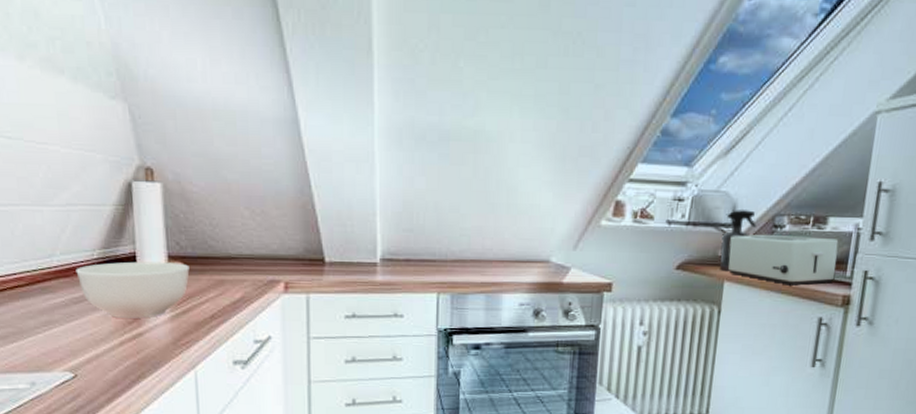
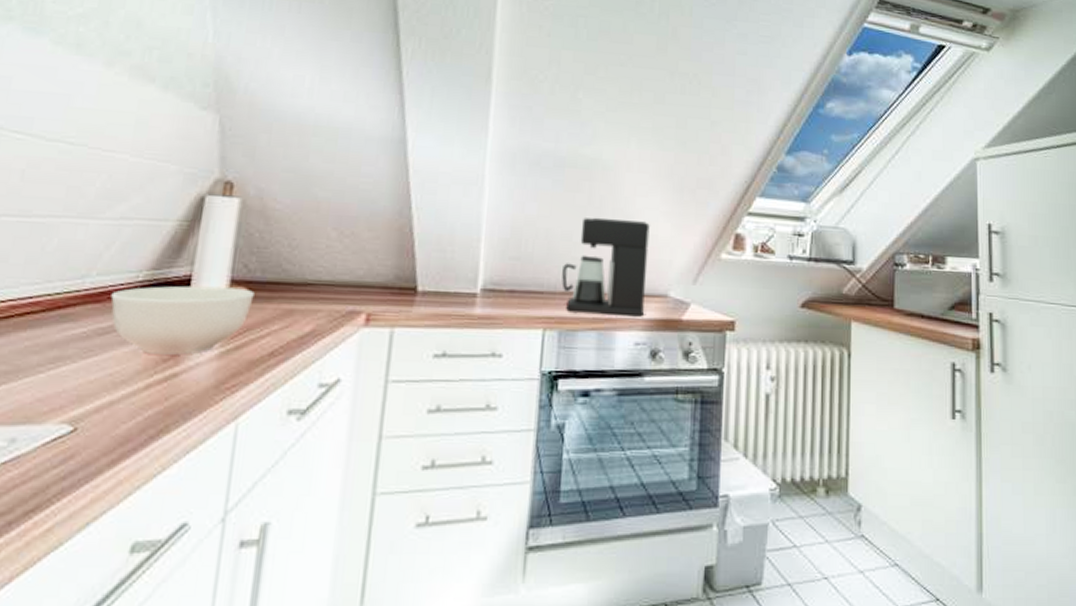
coffee maker: none [452,189,533,282] -> present [562,217,650,318]
spray bottle: present [720,210,756,271] -> none [845,247,877,311]
toaster: present [728,234,839,286] -> none [853,272,961,327]

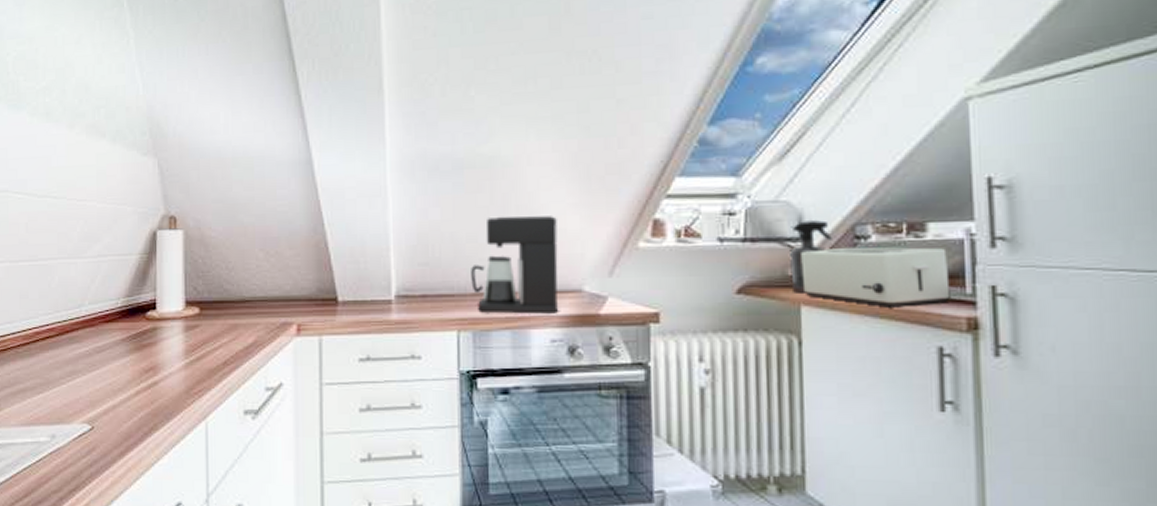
bowl: present [110,285,255,356] -> none [101,308,205,368]
spray bottle: none [845,247,877,311] -> present [790,220,832,293]
toaster: none [853,272,961,327] -> present [801,247,951,308]

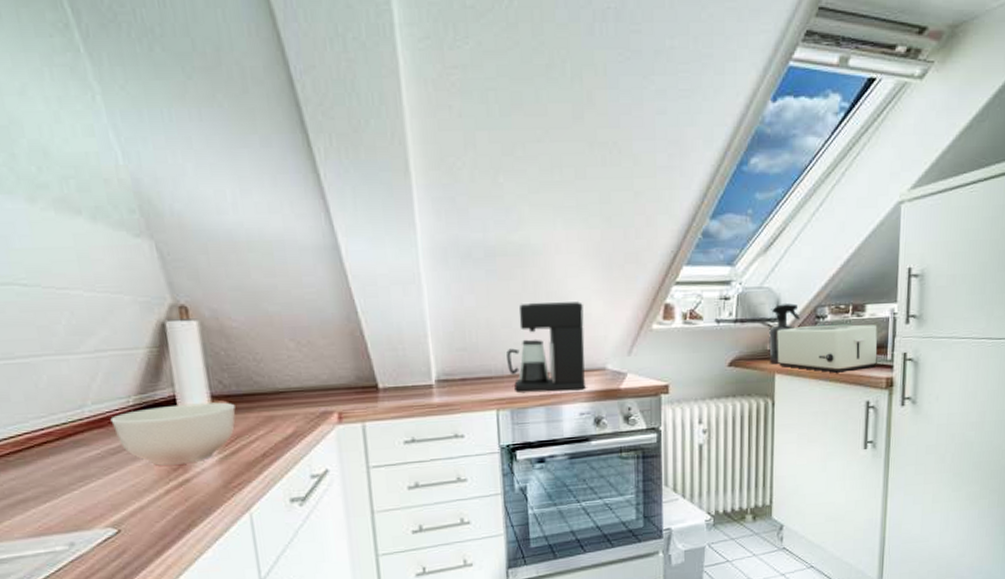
bowl: none [101,308,205,368] -> present [110,402,236,467]

